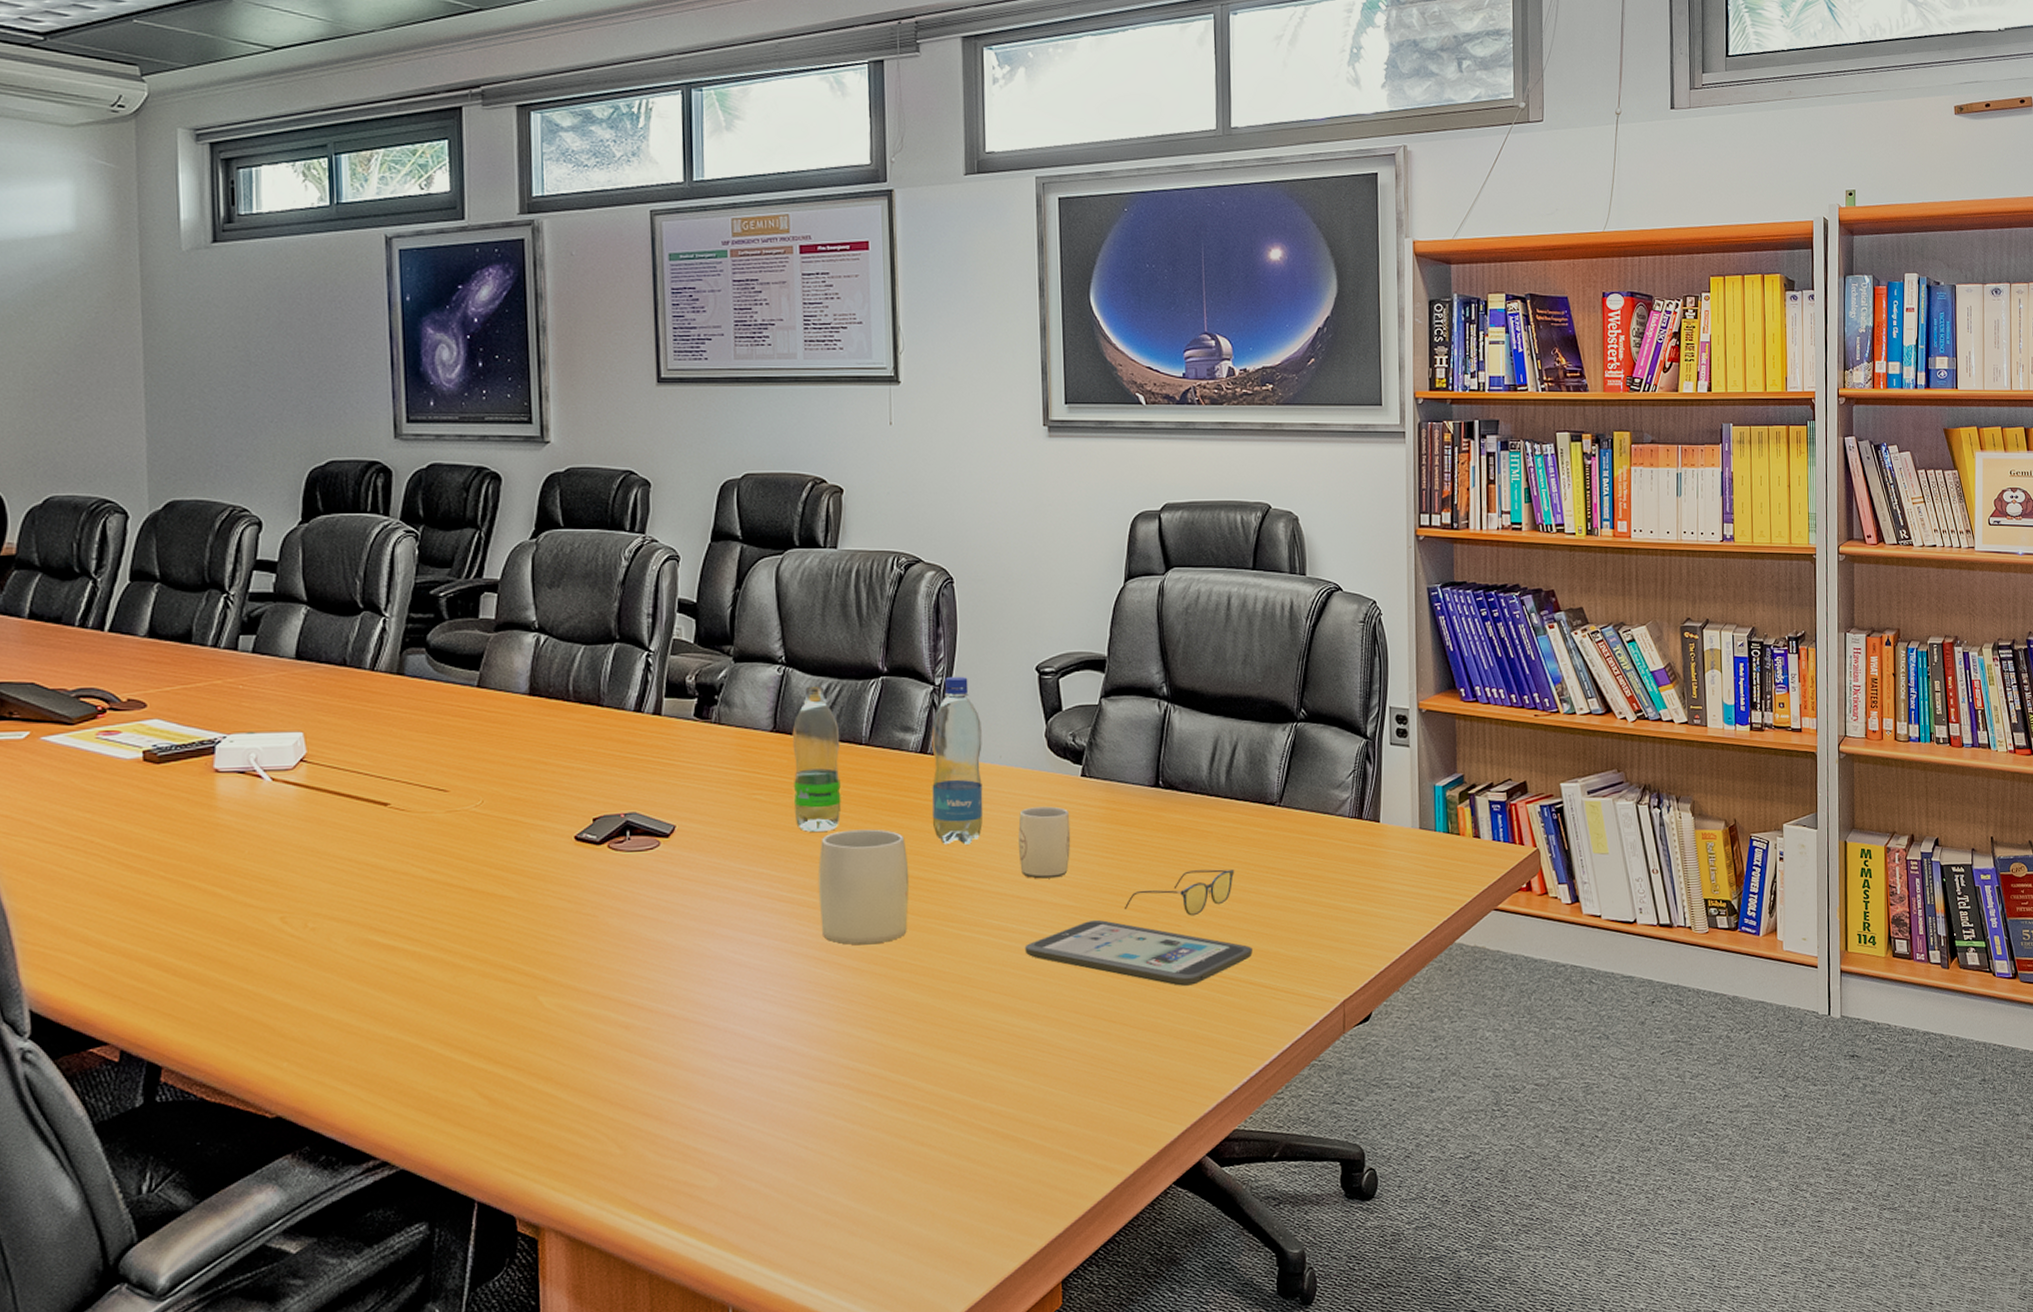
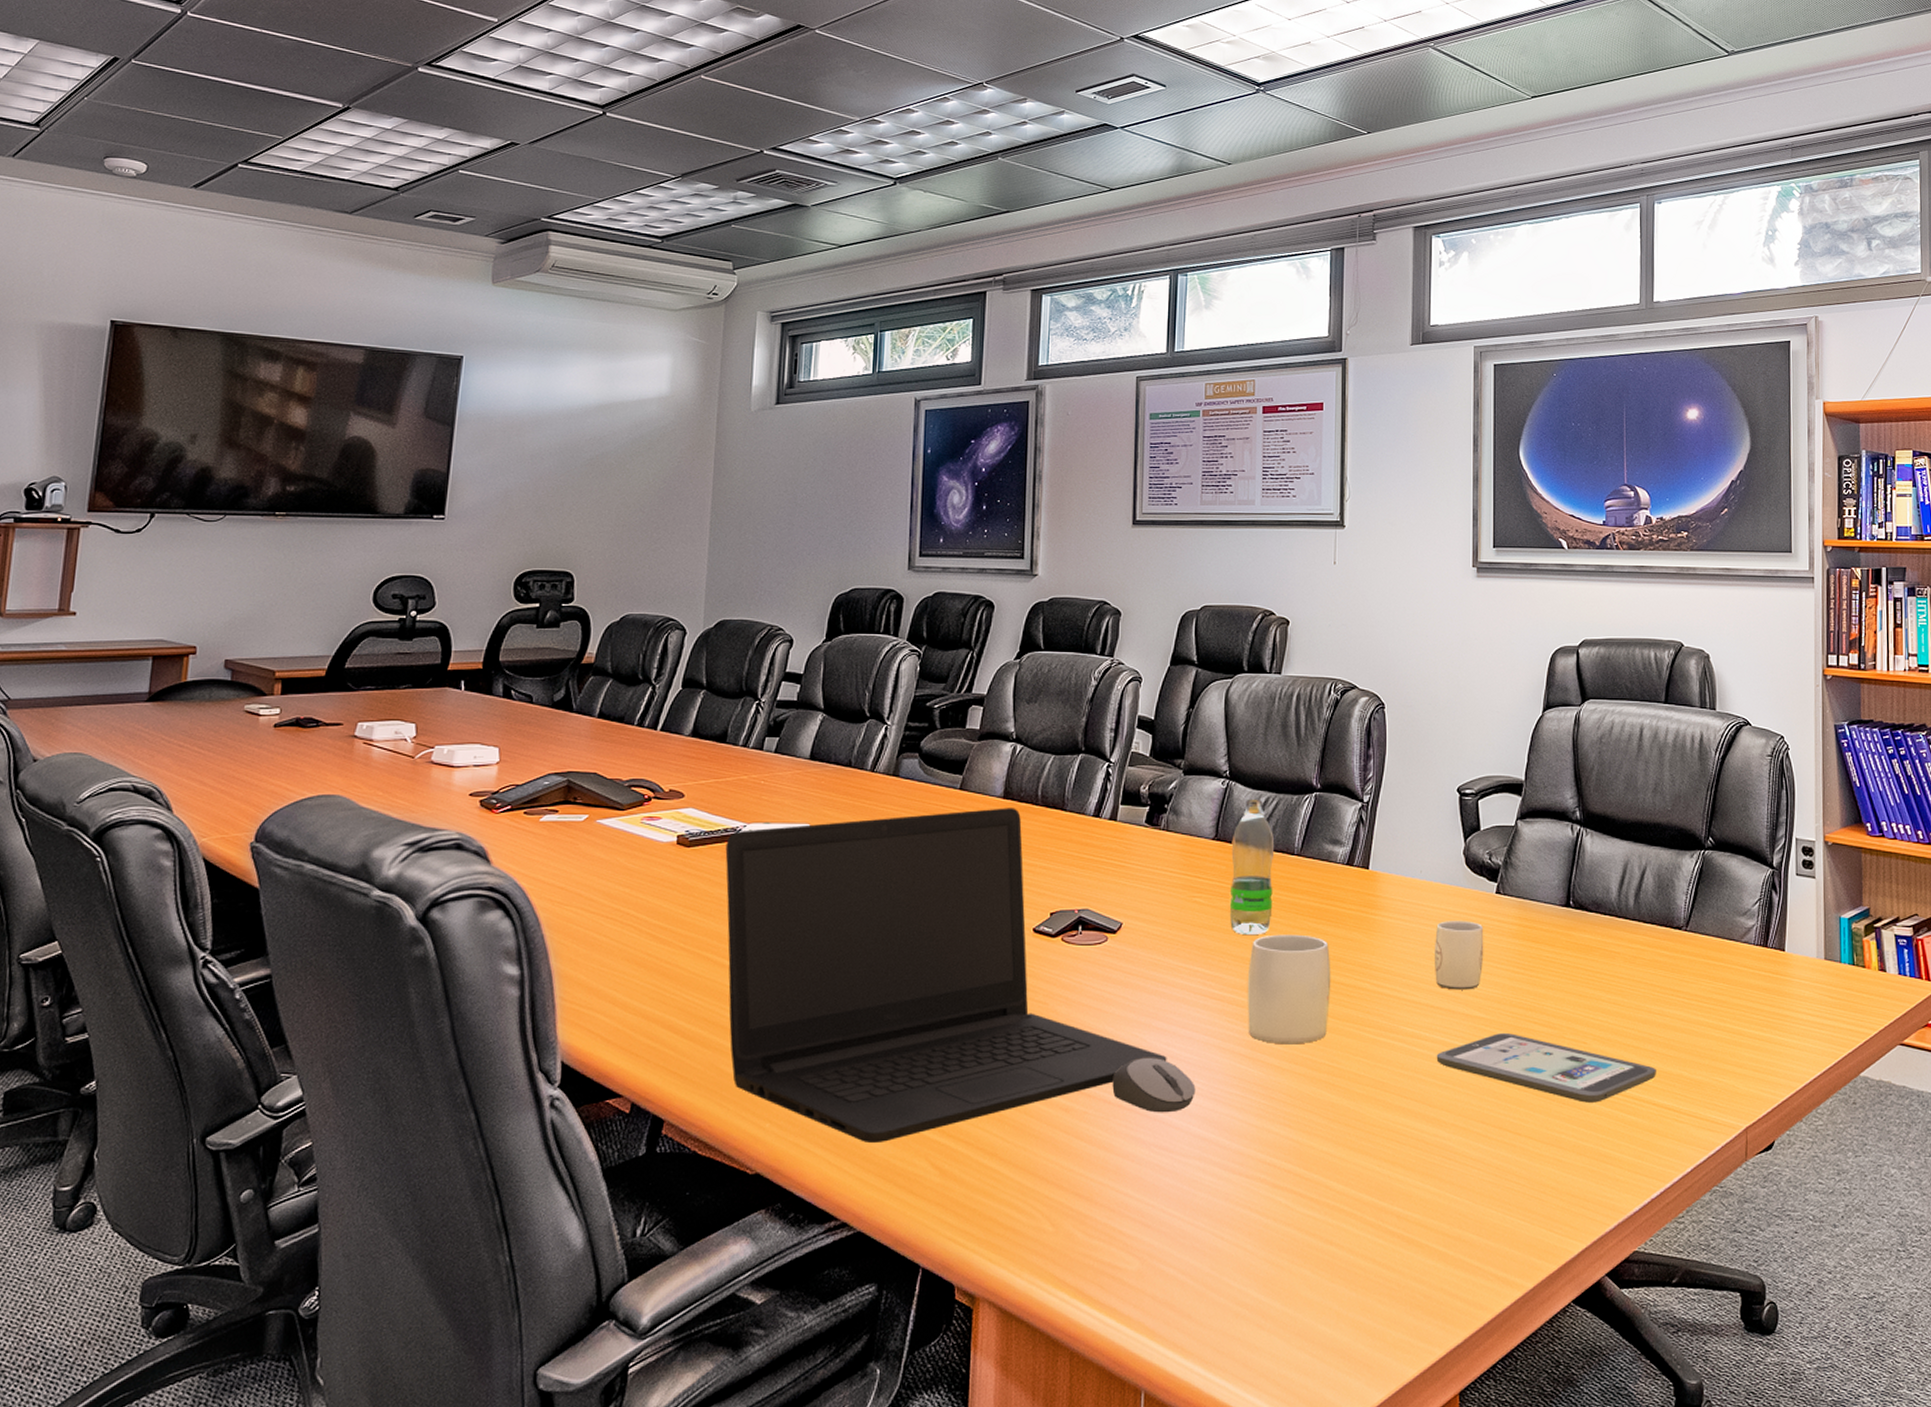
laptop: none [203,705,735,1077] -> present [725,808,1167,1144]
computer mouse: none [676,967,768,1024] -> present [1112,1058,1196,1113]
bottle: present [931,676,984,845] -> none [1355,794,1405,953]
glasses: present [1124,869,1235,916] -> none [1532,989,1641,1034]

